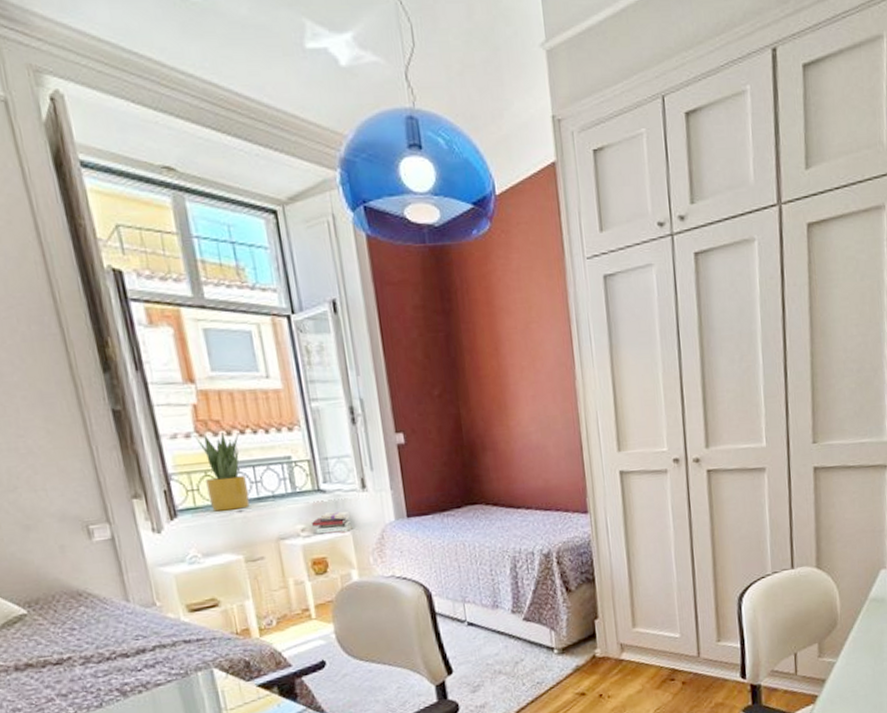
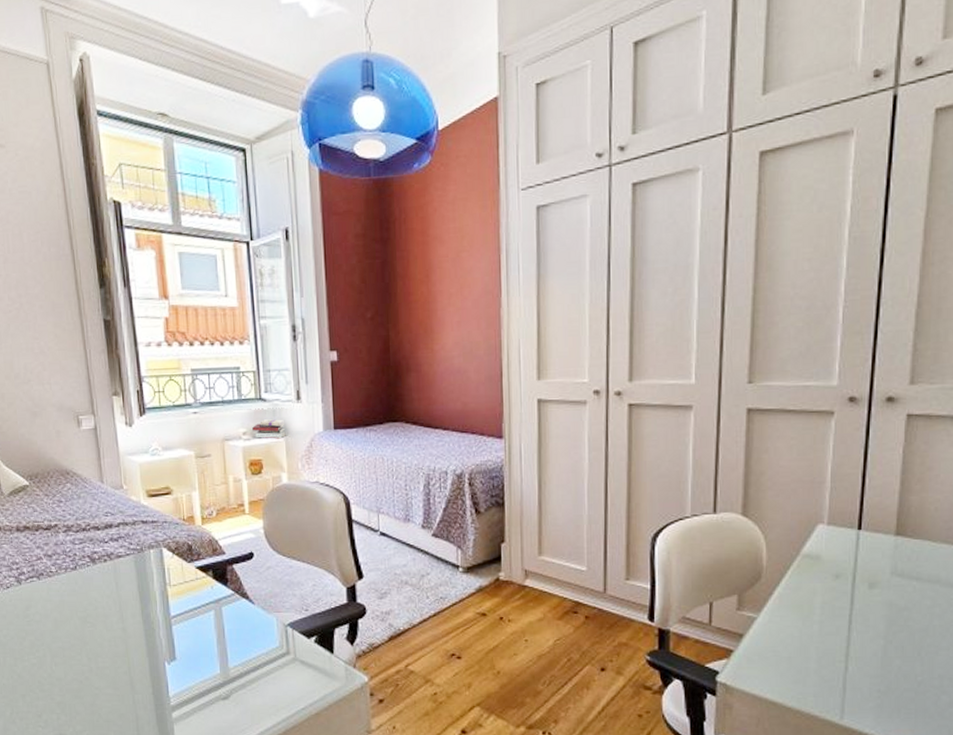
planter: present [194,431,250,512] -> none [164,342,203,412]

